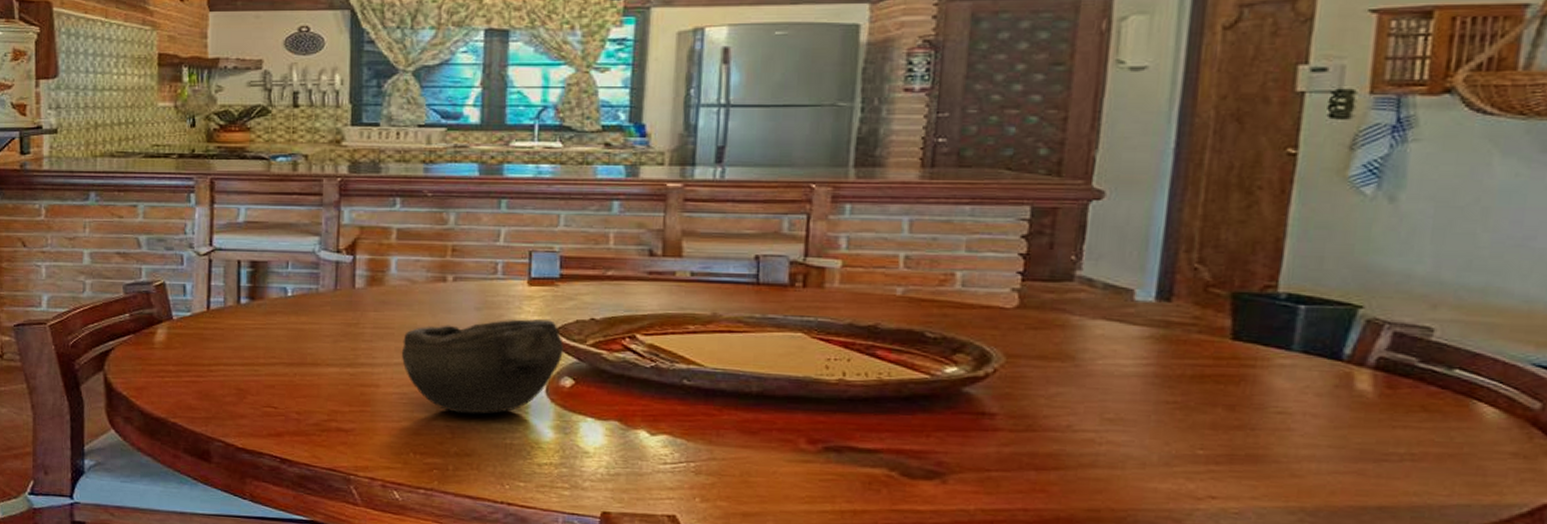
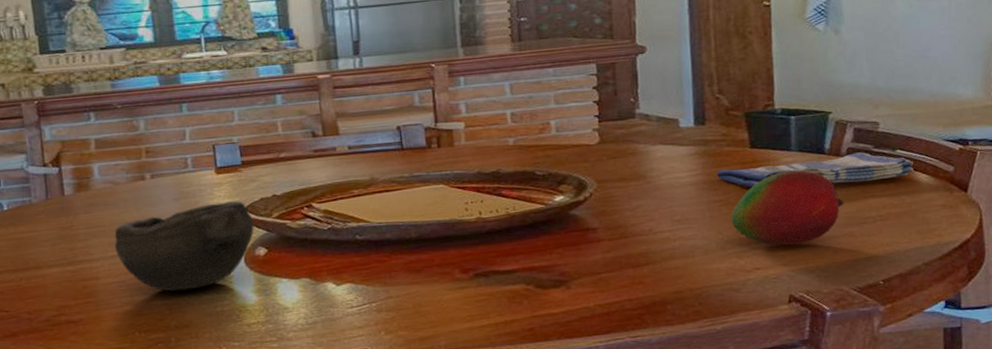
dish towel: none [1175,363,1479,407] -> present [716,152,914,188]
fruit: none [1186,376,1359,475] -> present [731,170,844,246]

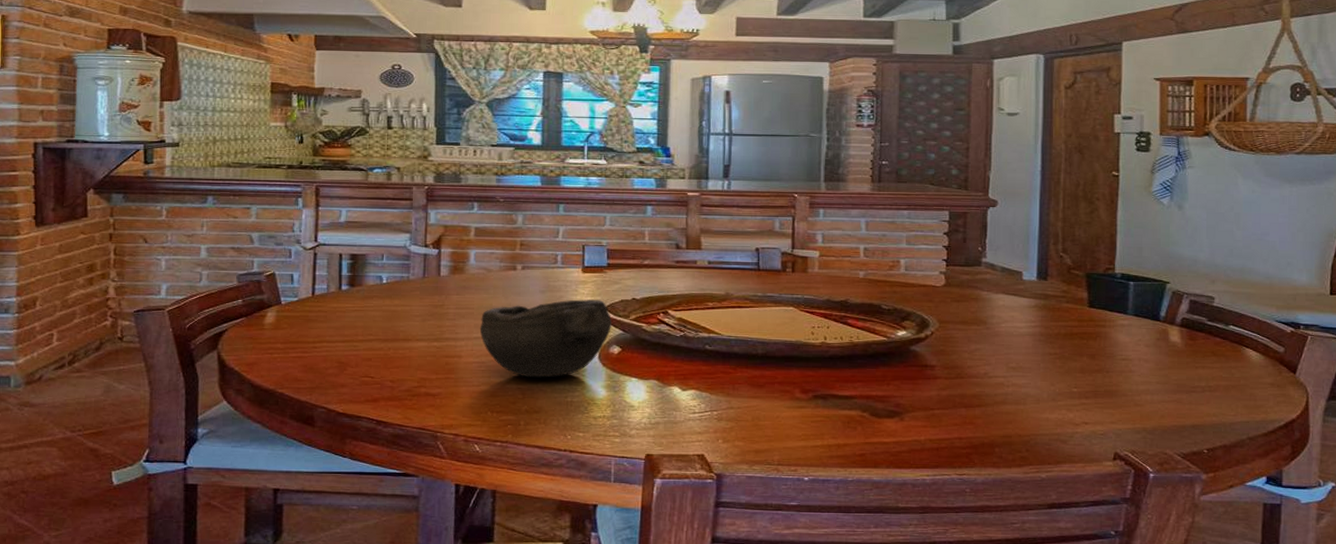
dish towel: present [716,152,914,188] -> none [1053,323,1246,352]
fruit: present [731,170,844,246] -> none [1064,333,1175,404]

